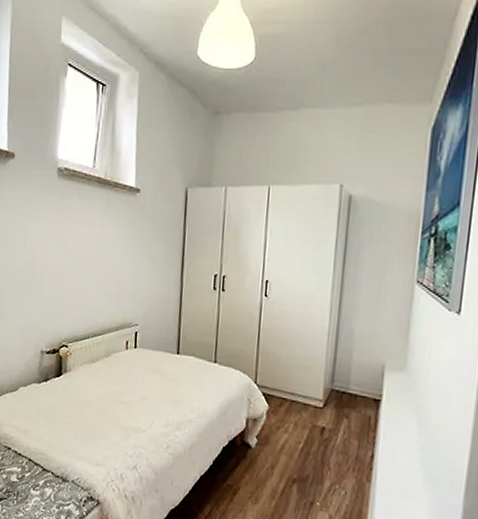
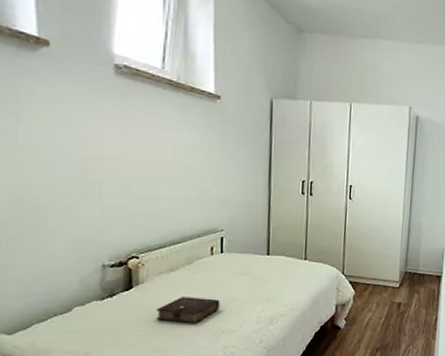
book: none [78,389,132,418] -> present [155,297,220,324]

